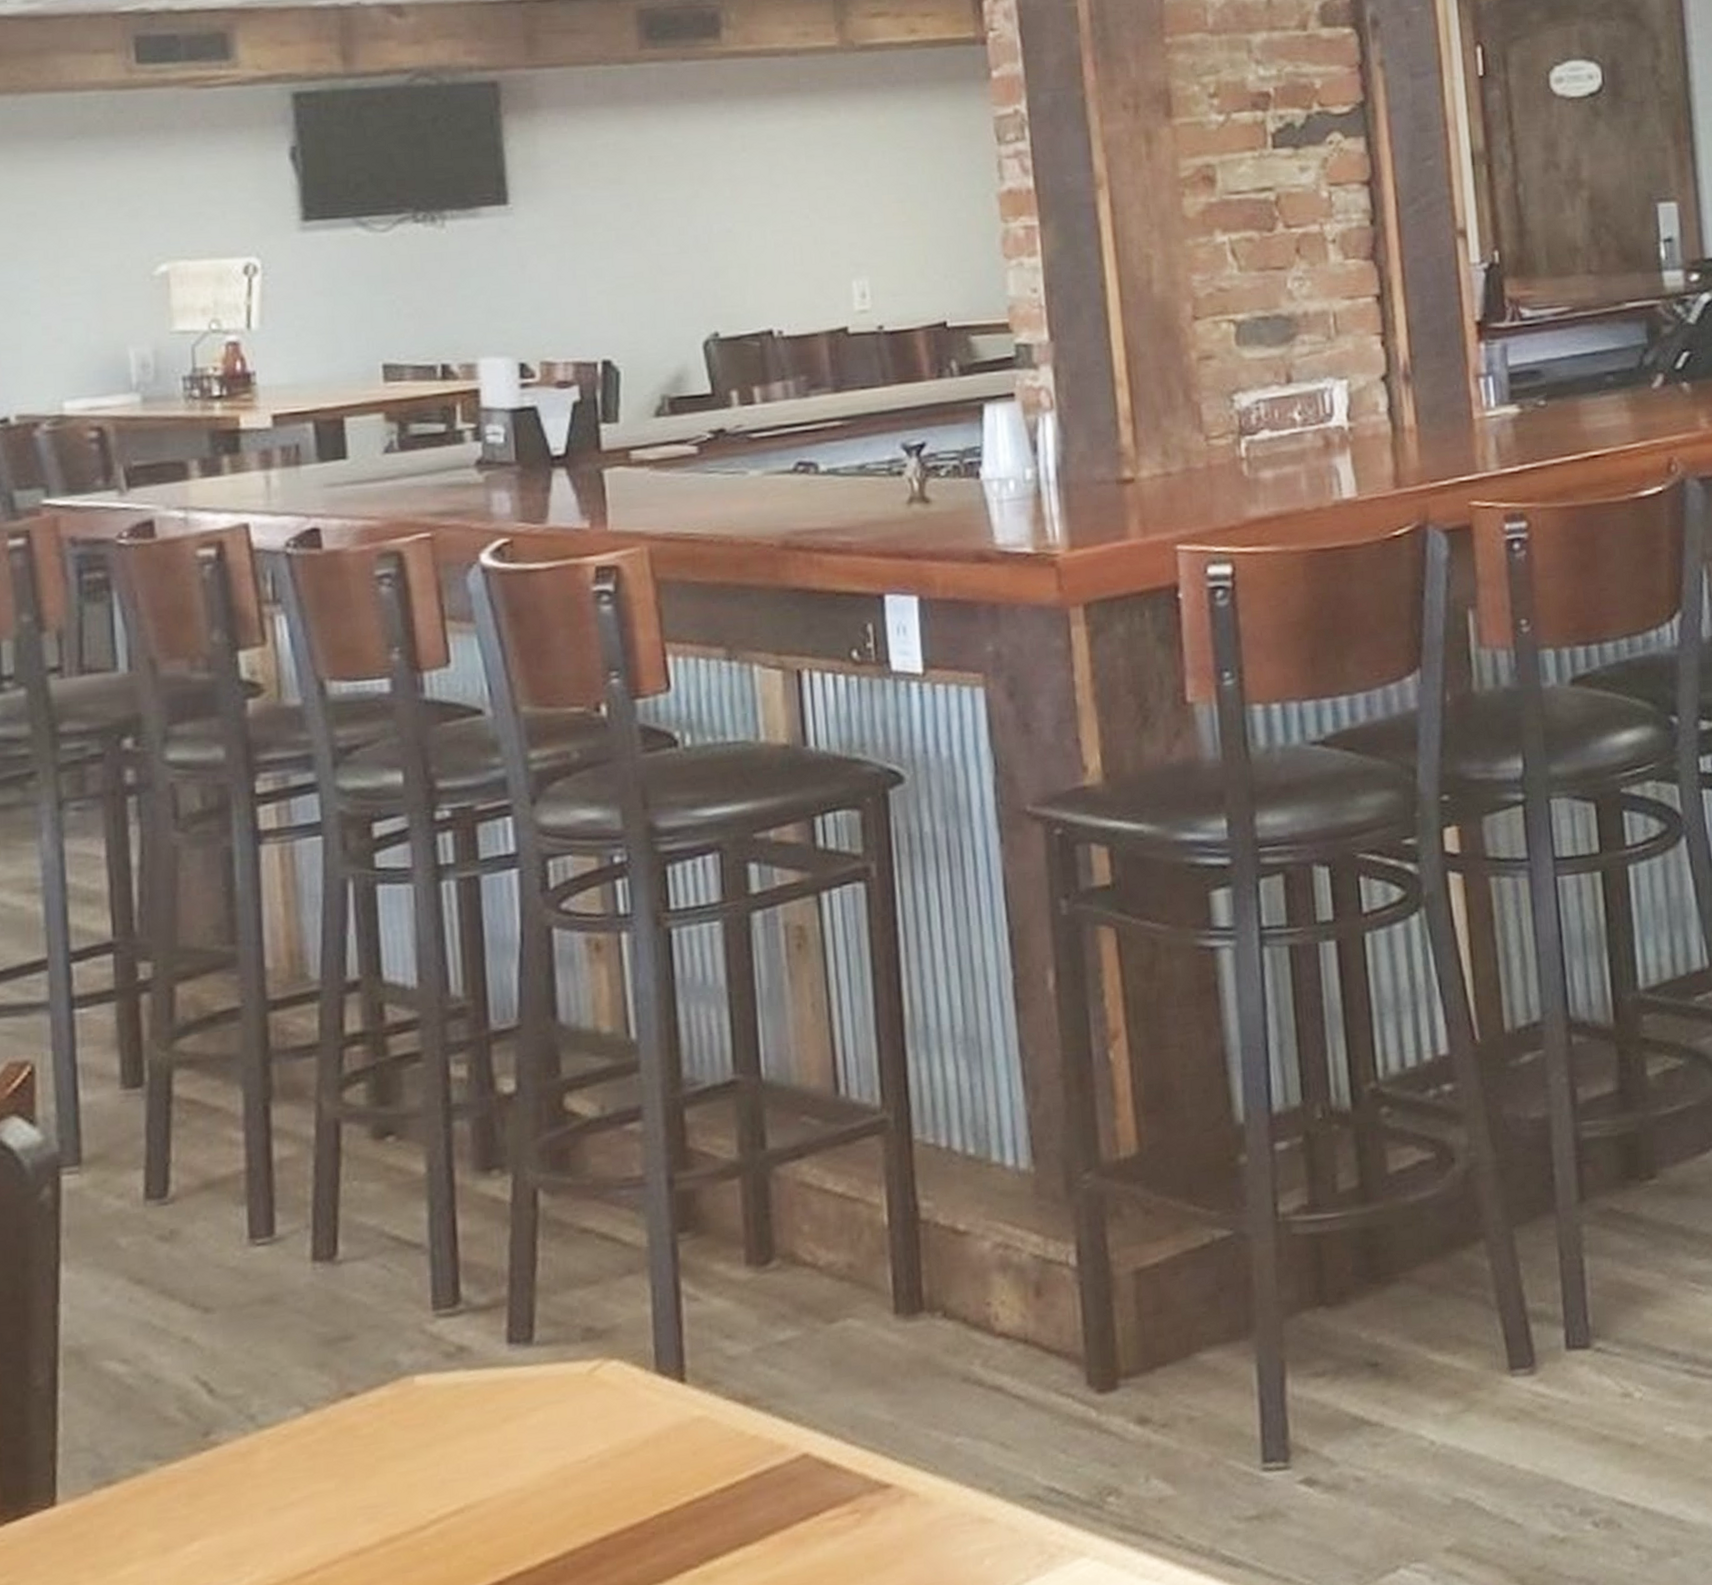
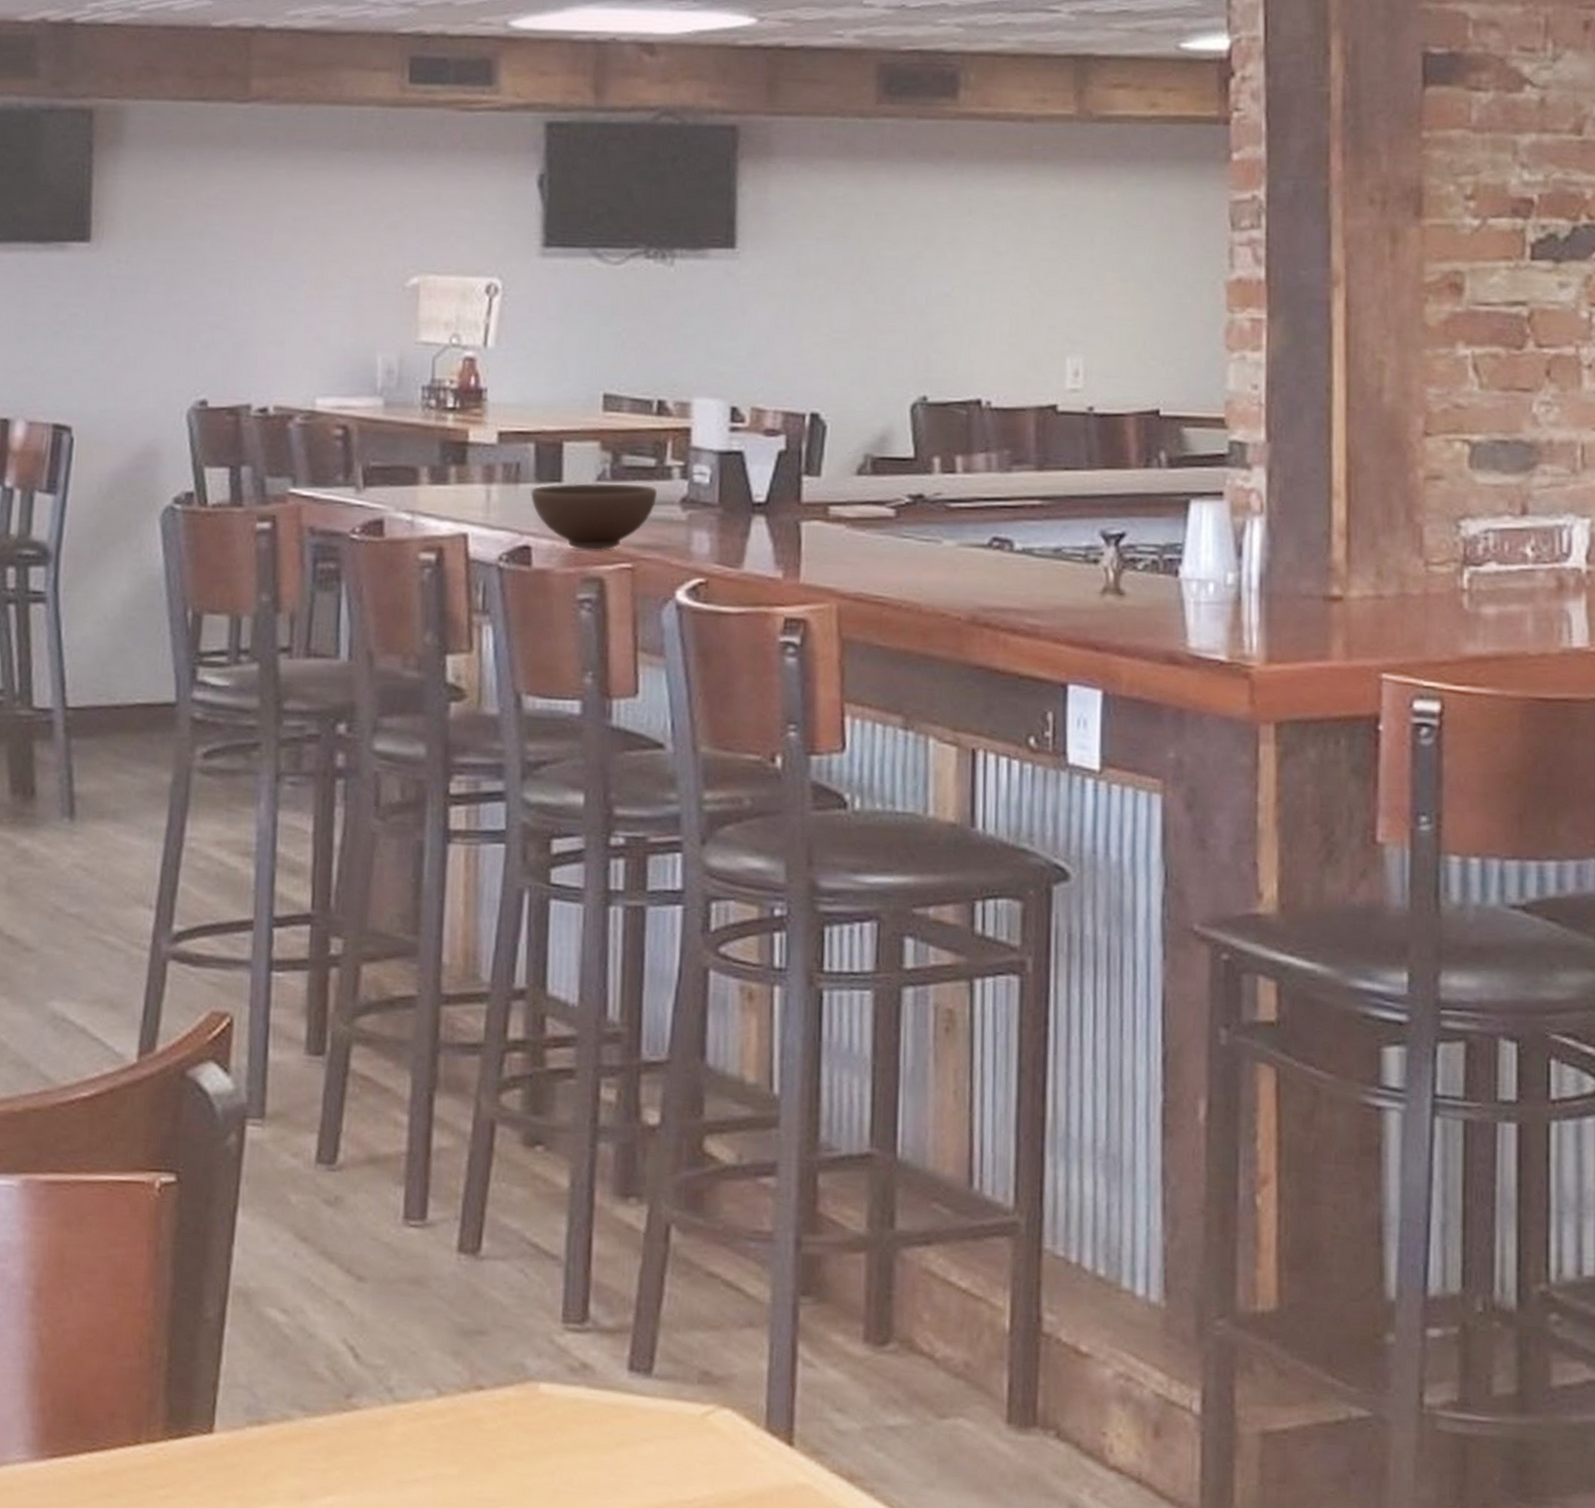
bowl: none [314,452,450,525] -> present [531,483,657,550]

